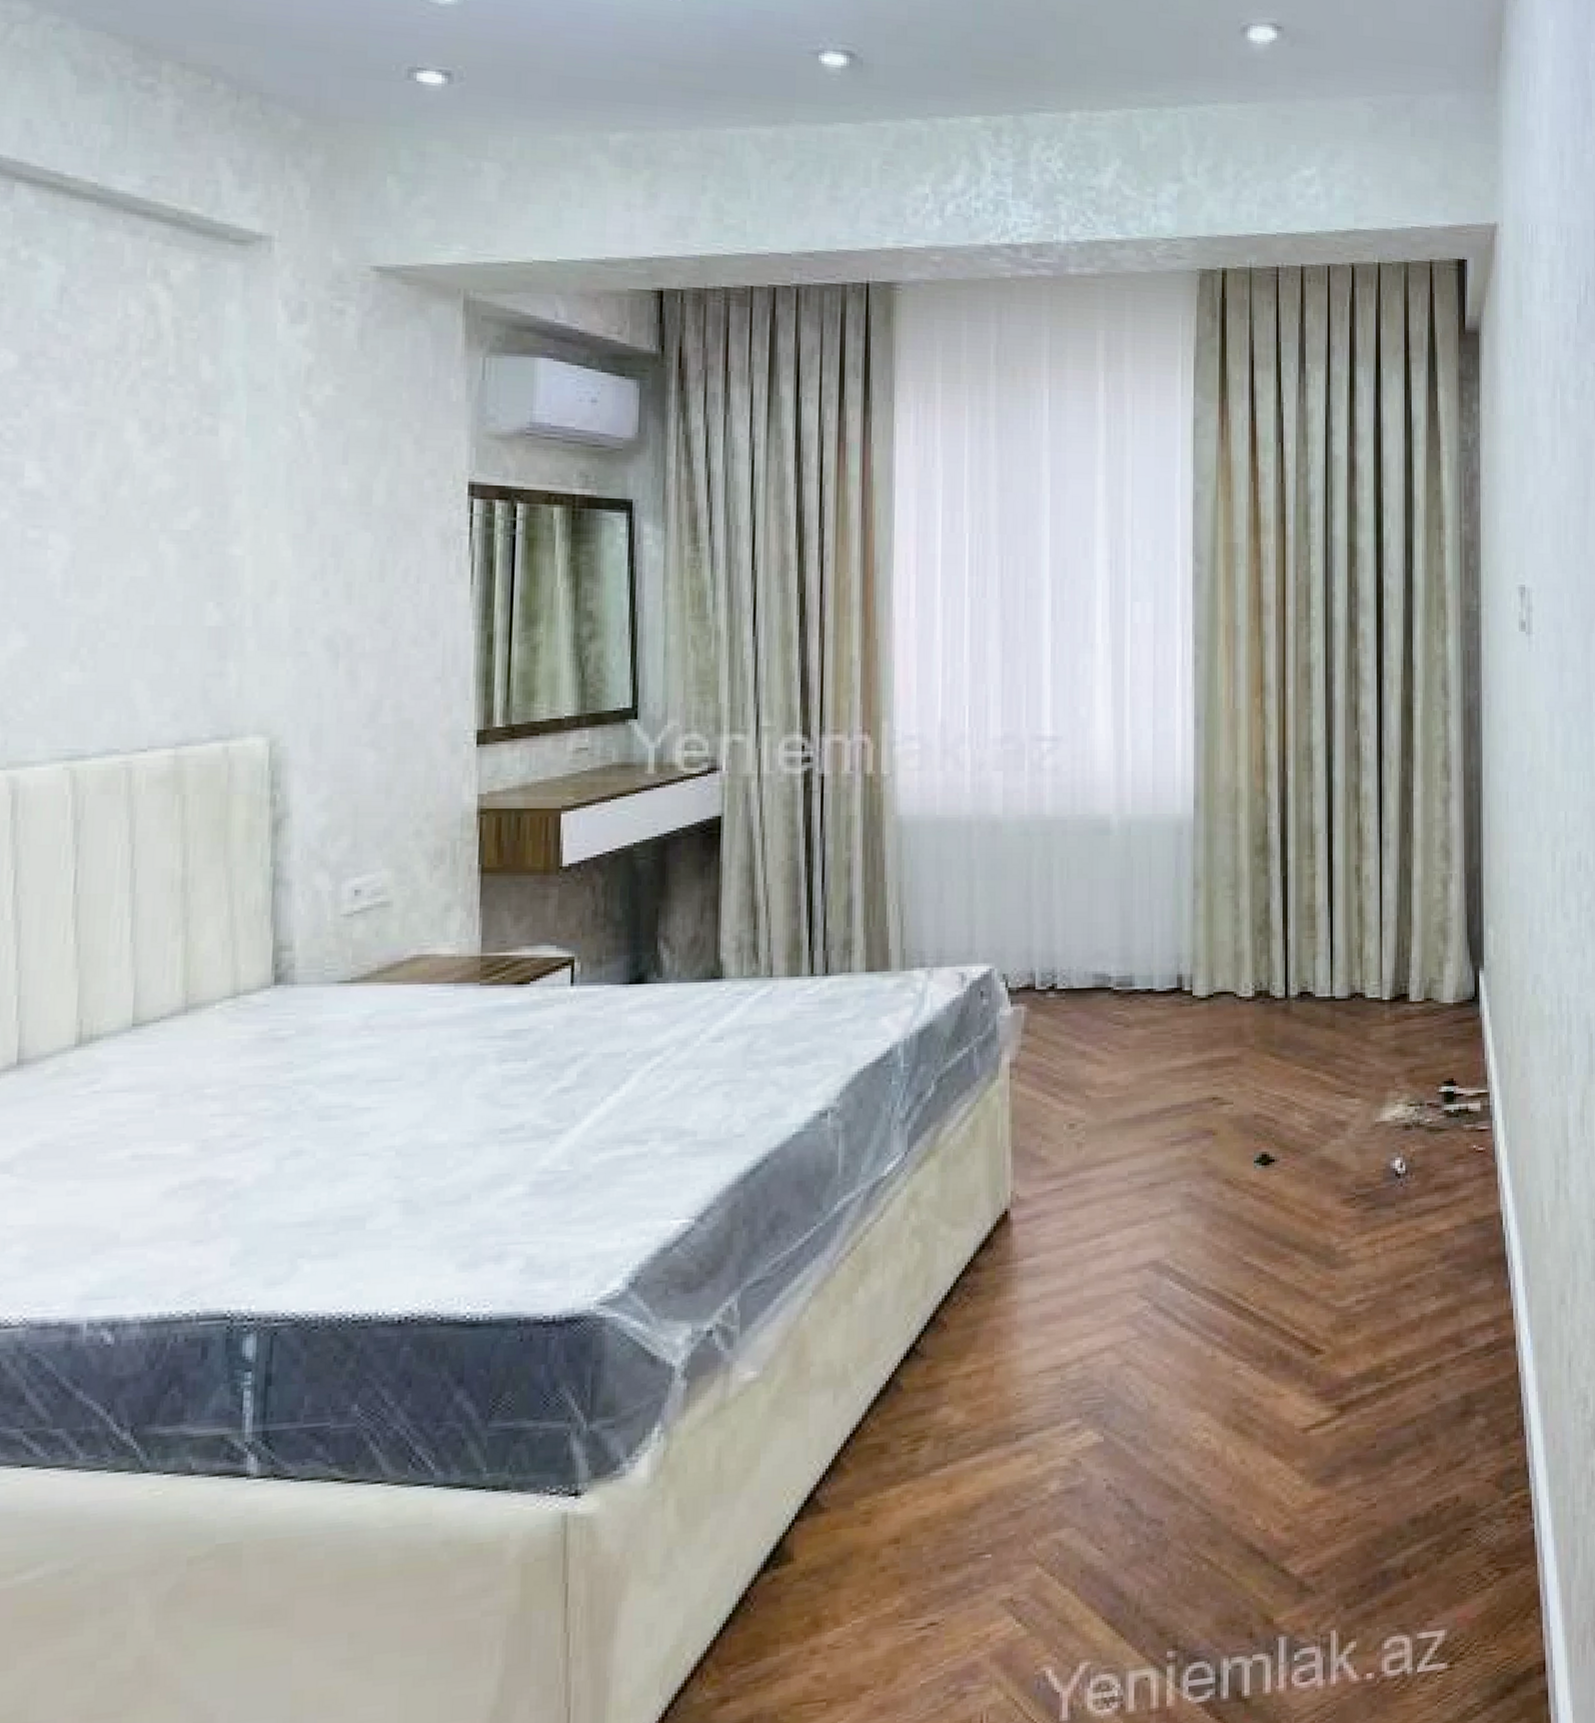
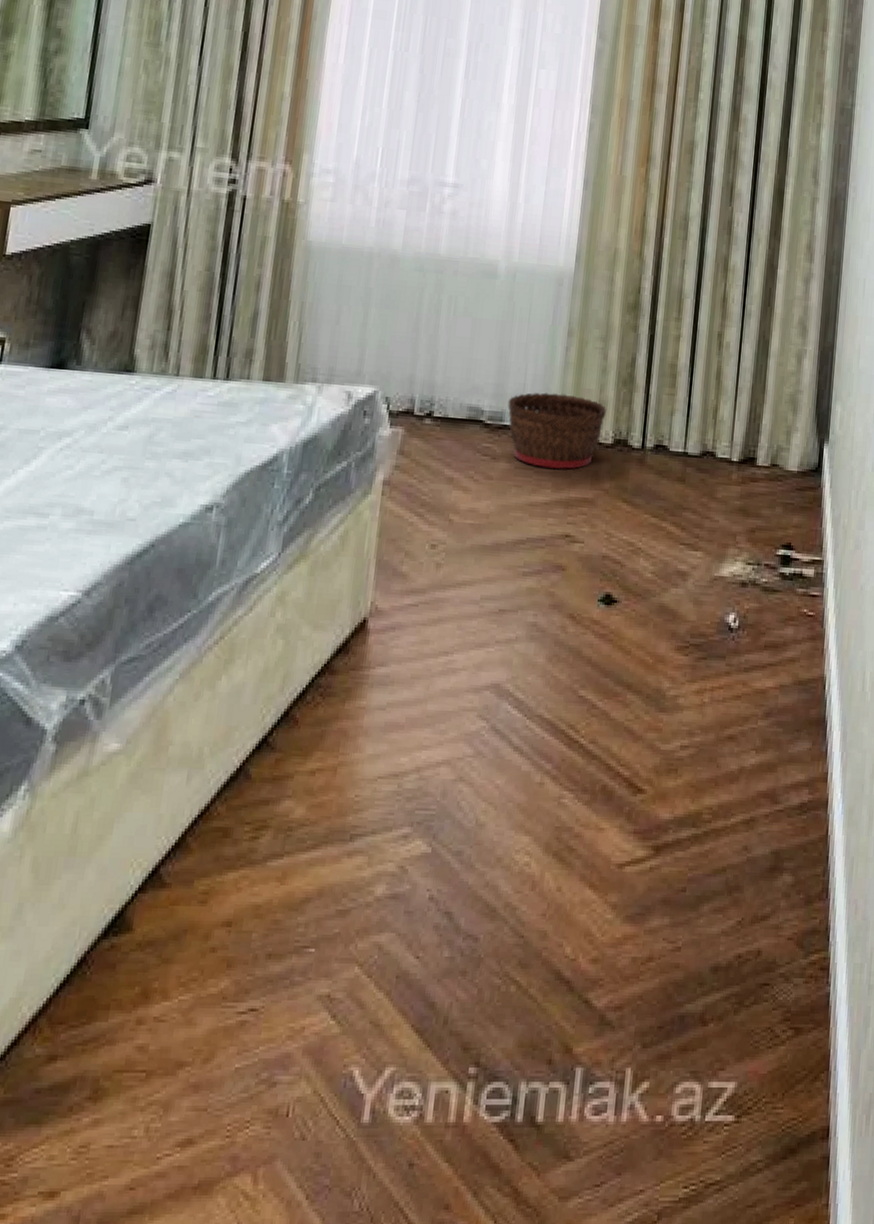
basket: none [1136,949,1243,1031] -> present [508,392,606,470]

